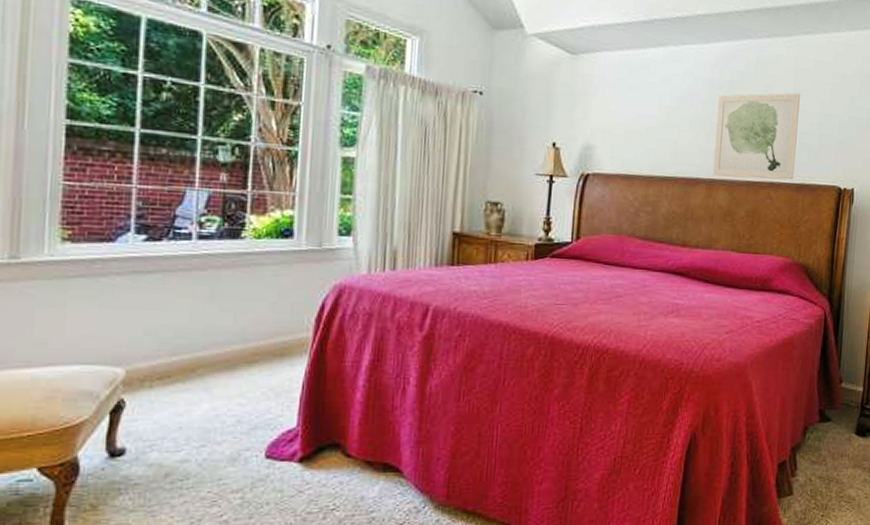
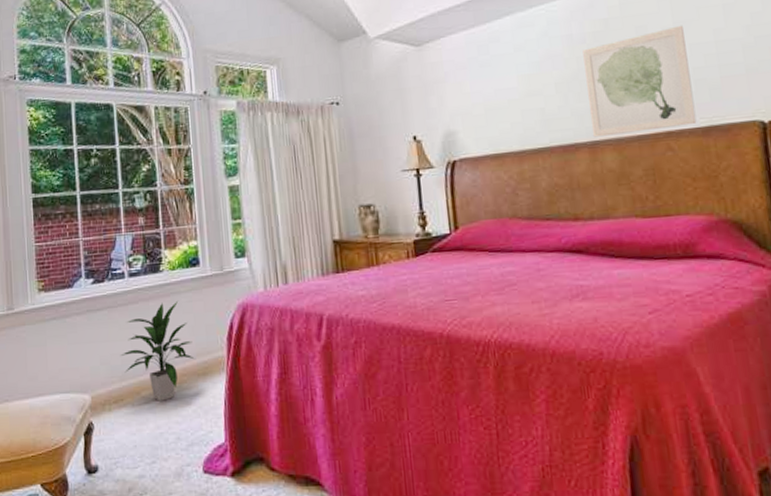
indoor plant: none [174,273,272,381] -> present [120,300,194,401]

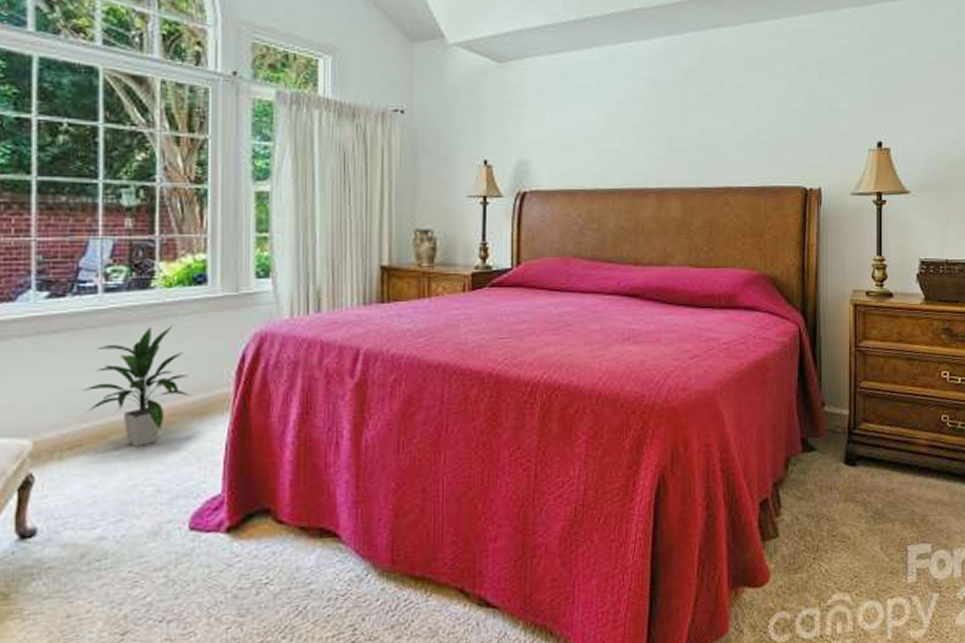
wall art: present [583,25,697,138] -> none [661,86,753,185]

